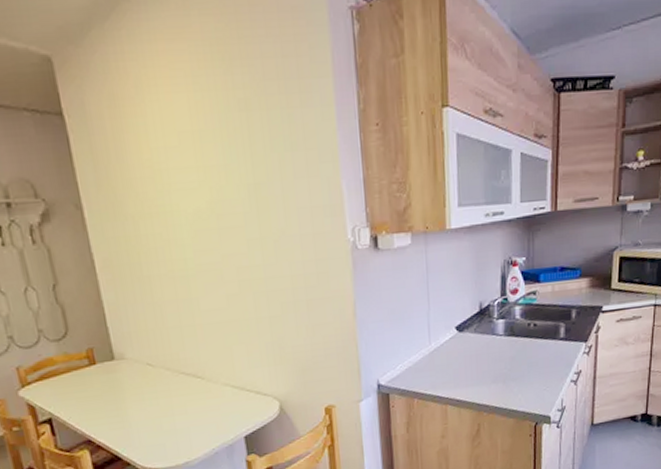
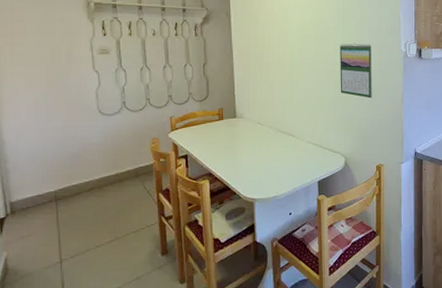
calendar: none [255,234,310,315] -> present [339,43,372,99]

